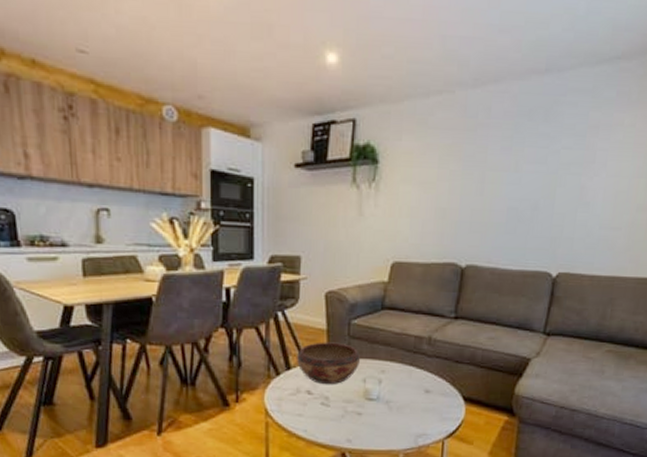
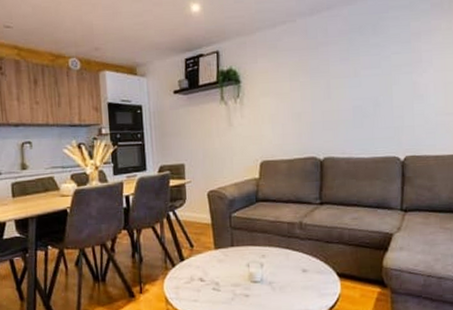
decorative bowl: present [297,342,360,385] -> none [188,233,242,272]

